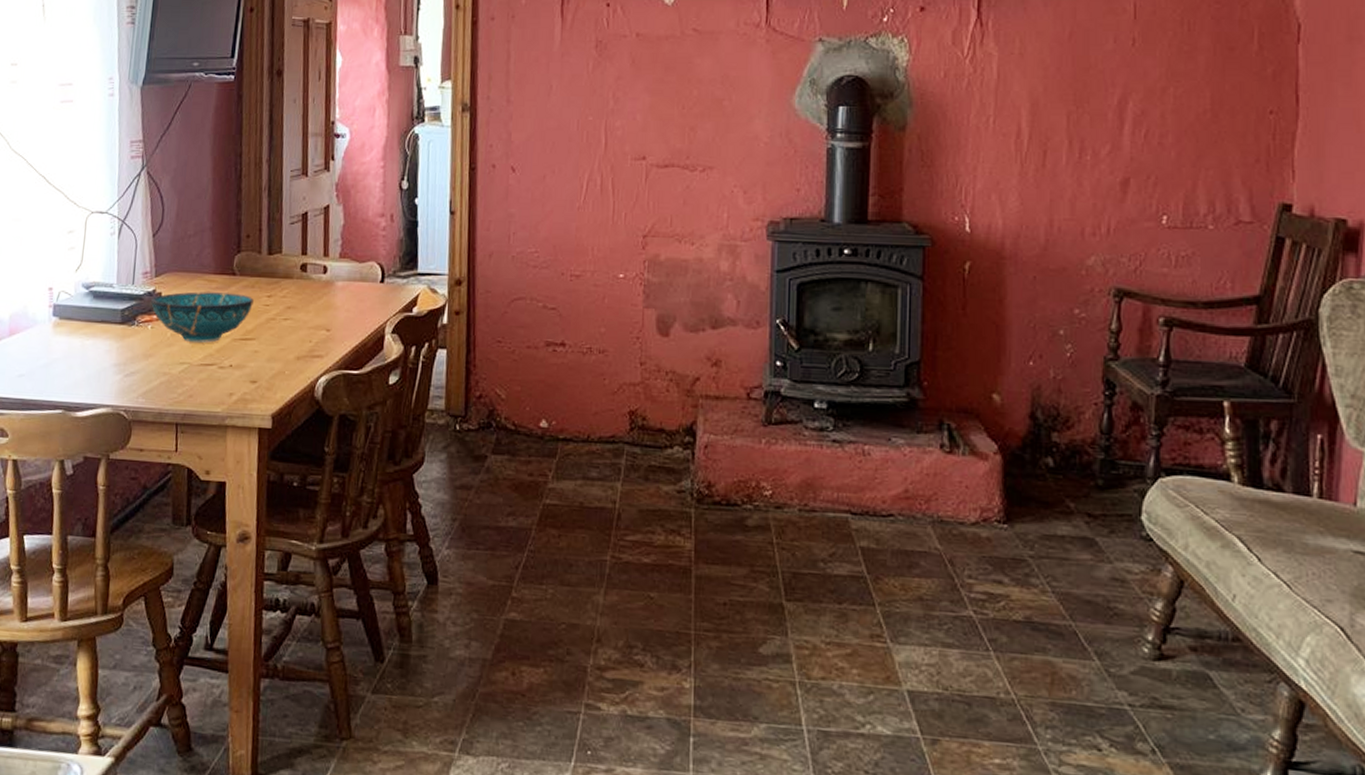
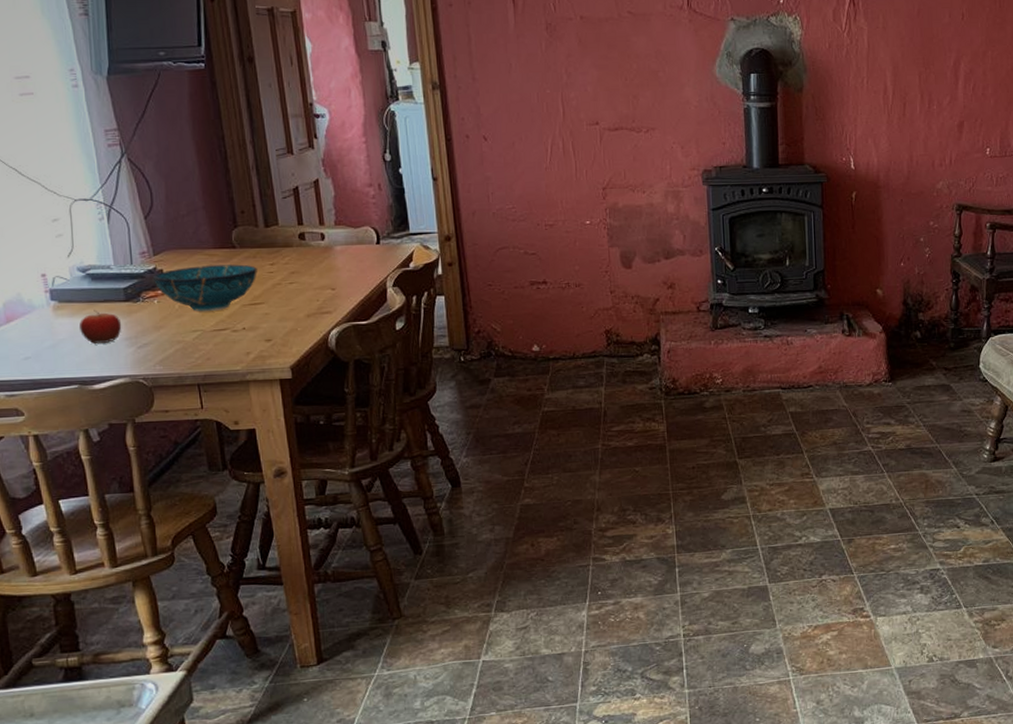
fruit: none [74,329,114,367] -> present [79,309,122,343]

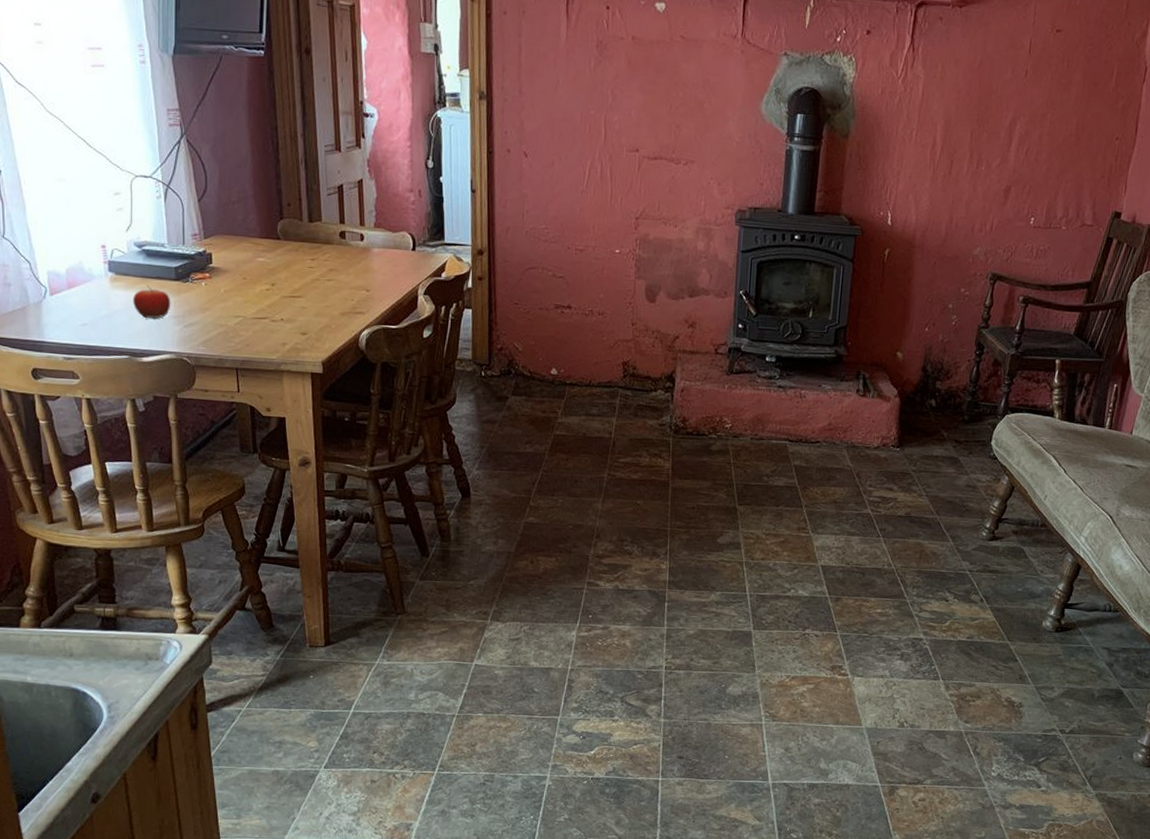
decorative bowl: present [152,264,257,311] -> none [202,253,298,299]

